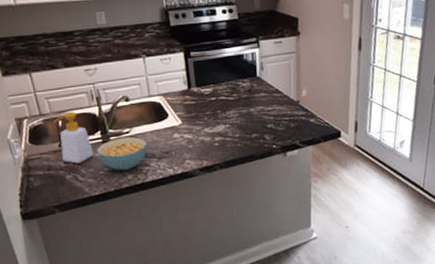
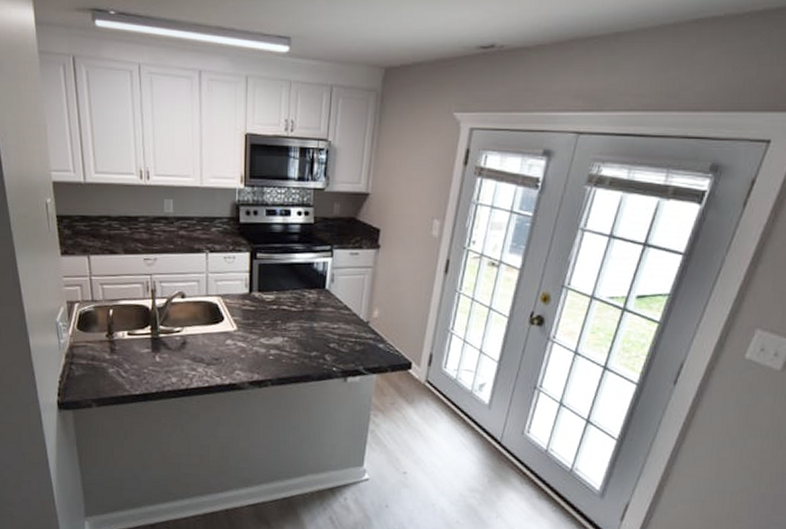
soap bottle: present [52,111,94,164] -> none [103,301,140,358]
cereal bowl: present [97,137,148,171] -> none [144,336,198,373]

